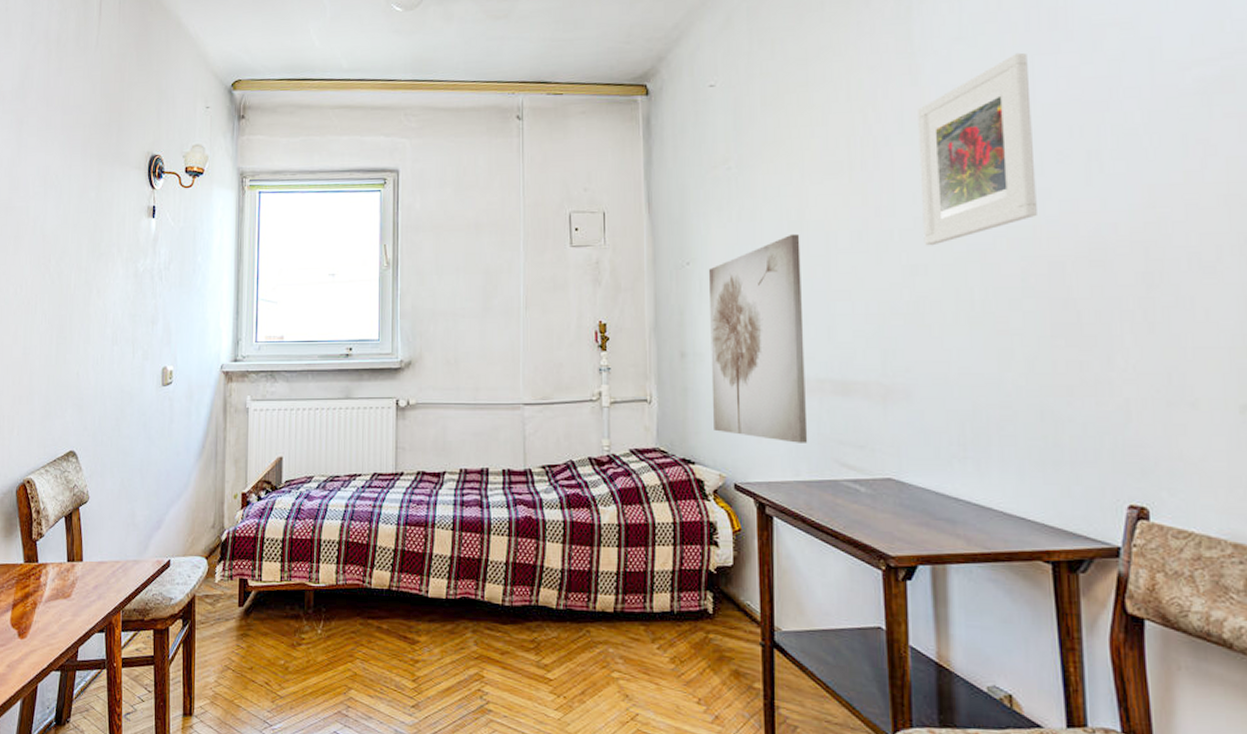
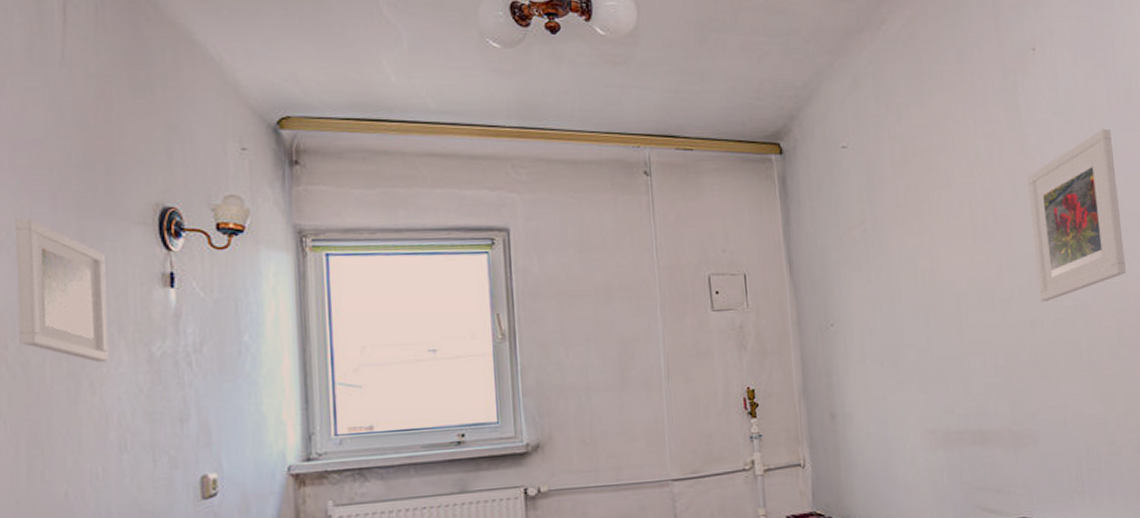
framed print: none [58,164,113,274] -> present [15,218,108,362]
wall art: present [708,233,808,443] -> none [852,293,953,494]

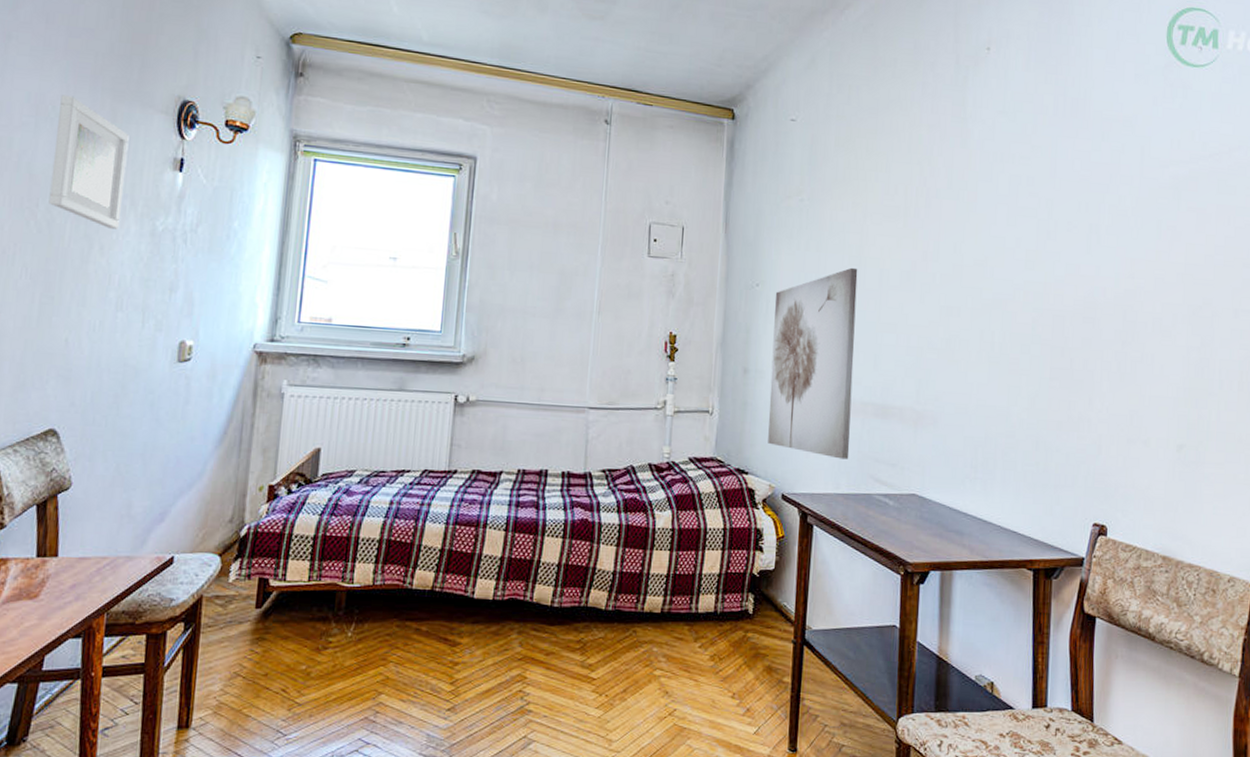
wall art: none [852,293,953,494] -> present [768,267,858,460]
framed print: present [1027,128,1126,302] -> none [959,132,1053,292]

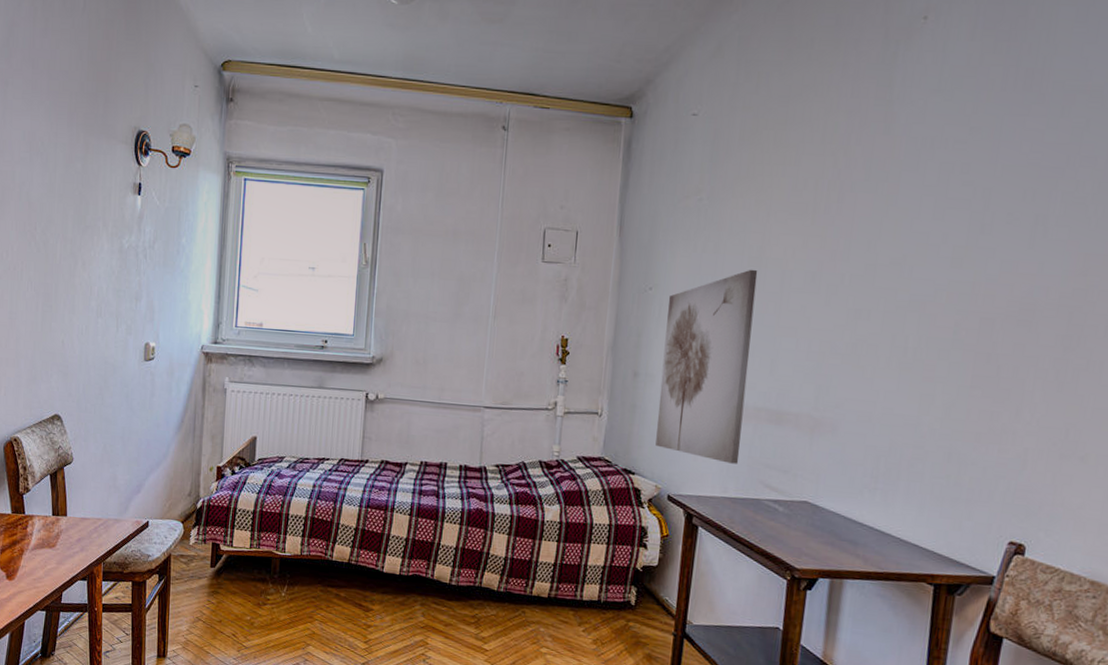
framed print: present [48,95,129,229] -> none [43,132,99,247]

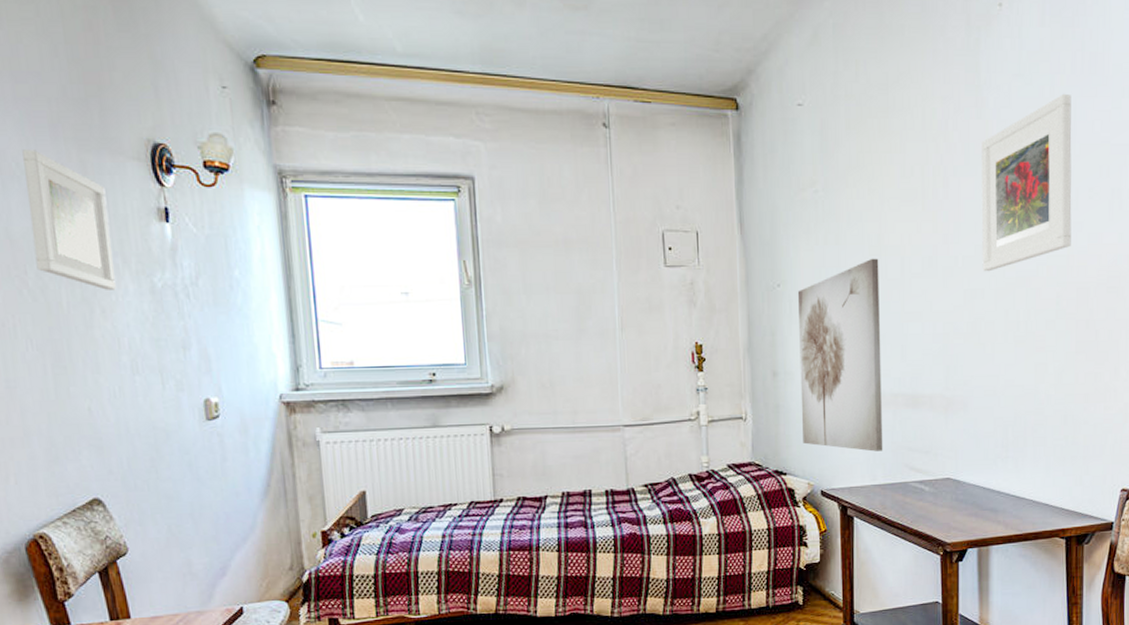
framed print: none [43,132,99,247] -> present [22,149,116,290]
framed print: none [871,111,998,293] -> present [981,93,1072,272]

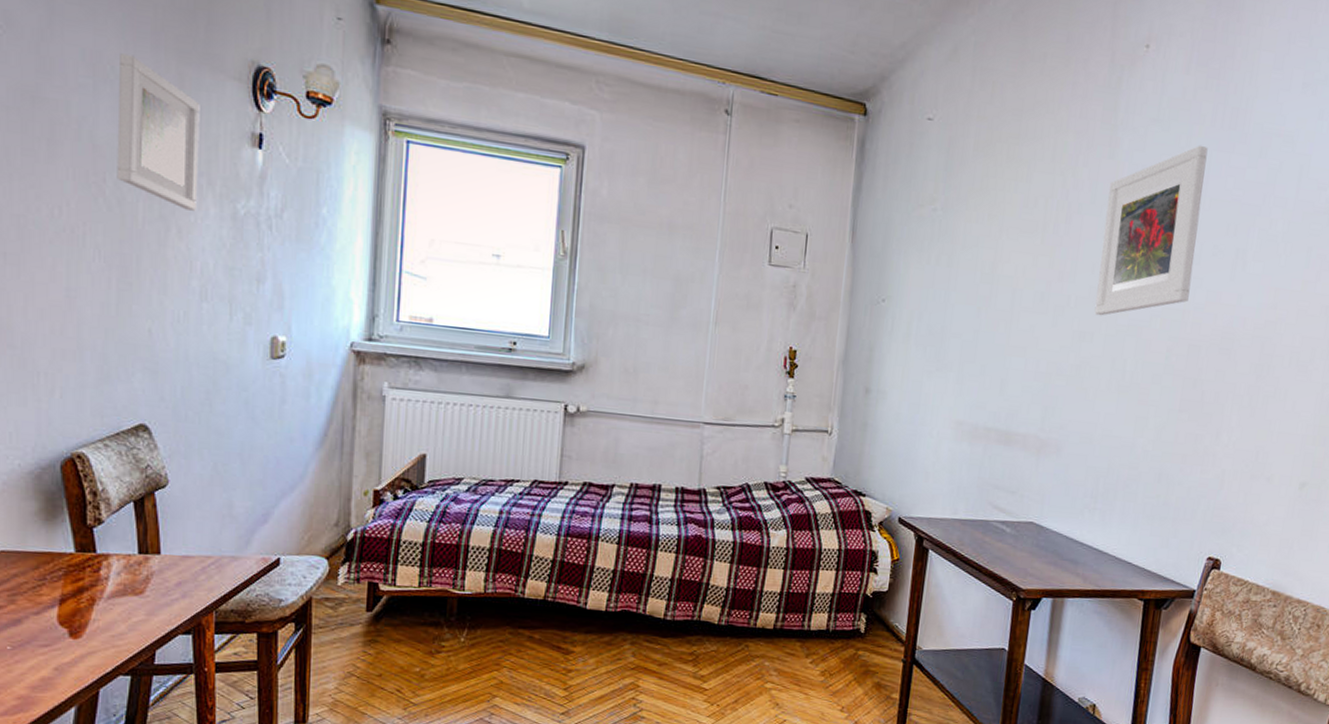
wall art: present [797,258,883,452] -> none [887,285,990,485]

